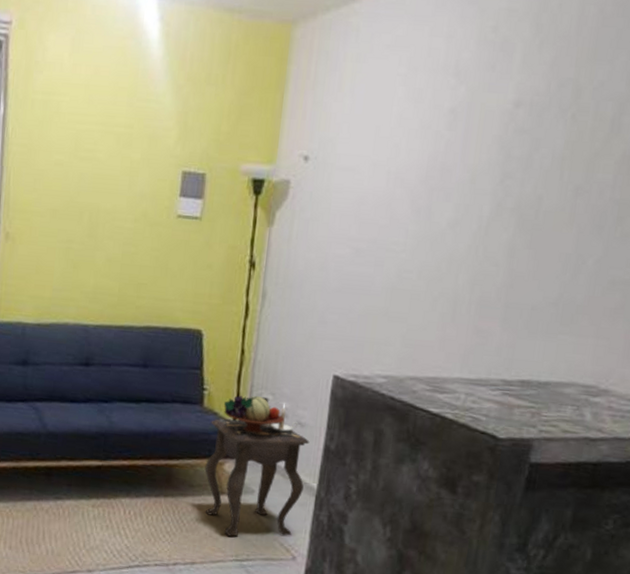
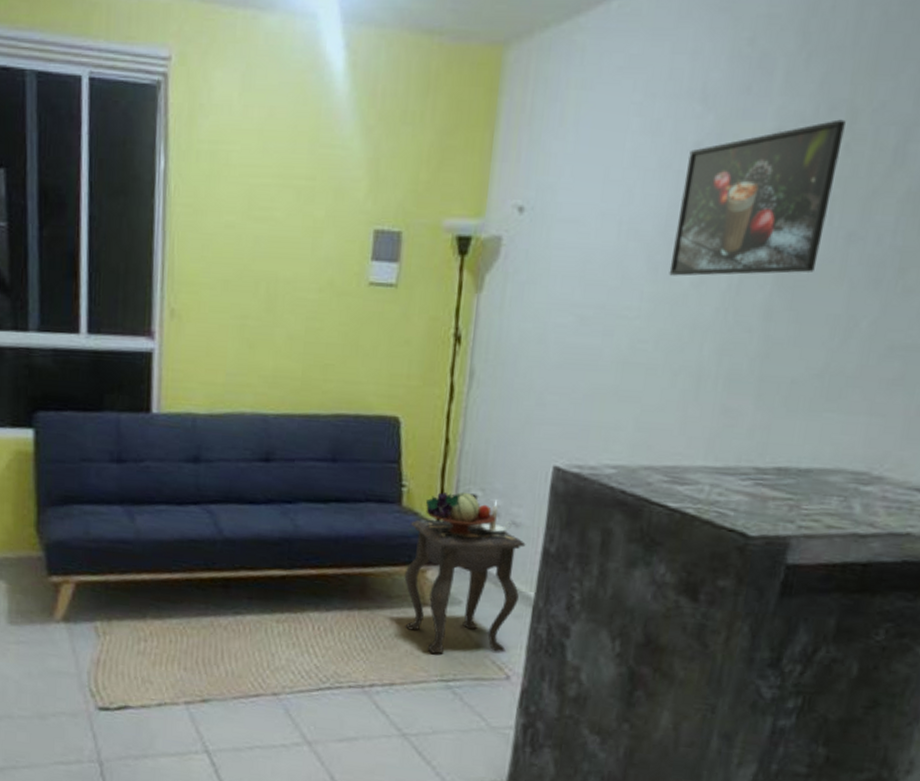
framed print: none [429,94,572,219] -> present [669,119,846,276]

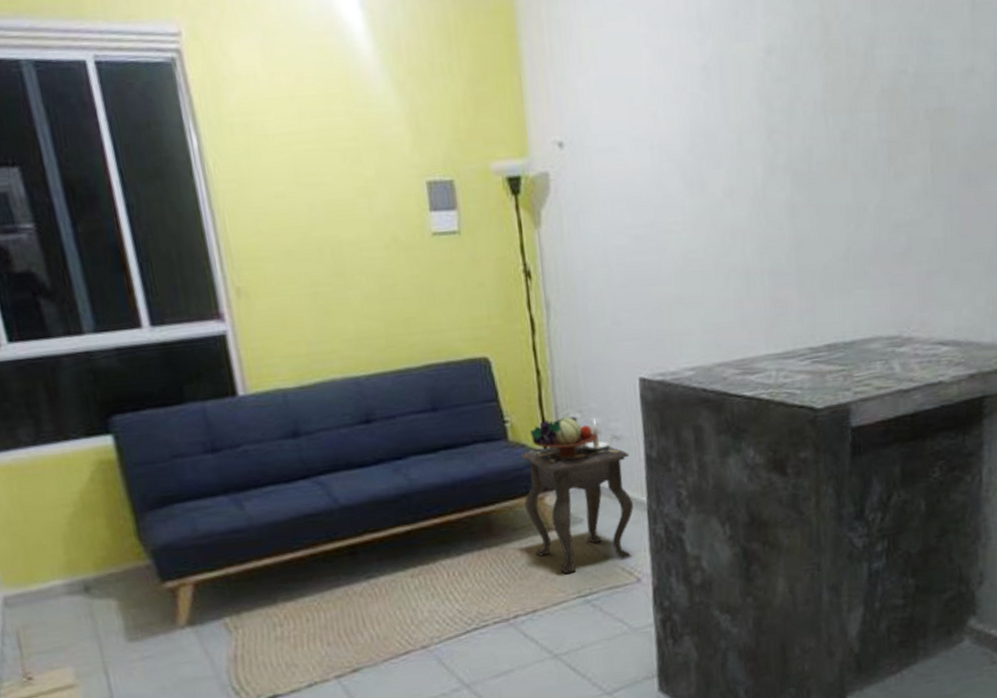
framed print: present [669,119,846,276] -> none [698,33,823,189]

